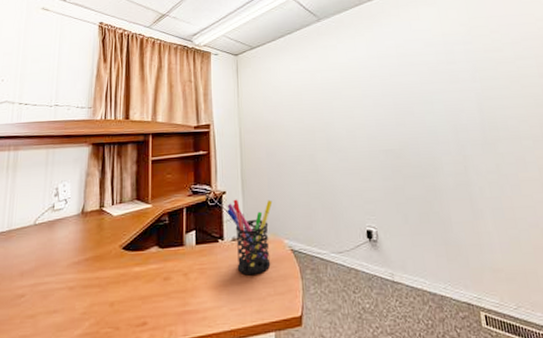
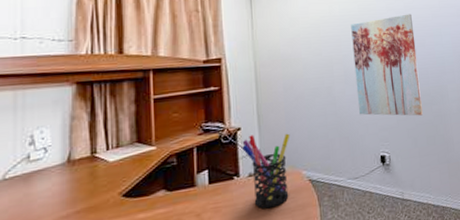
wall art: none [333,80,414,190] -> present [351,14,423,116]

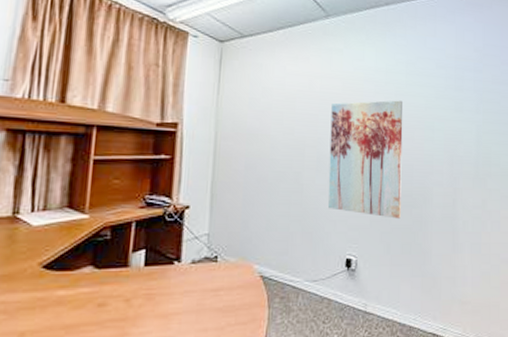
pen holder: present [242,133,290,209] -> none [188,216,246,303]

